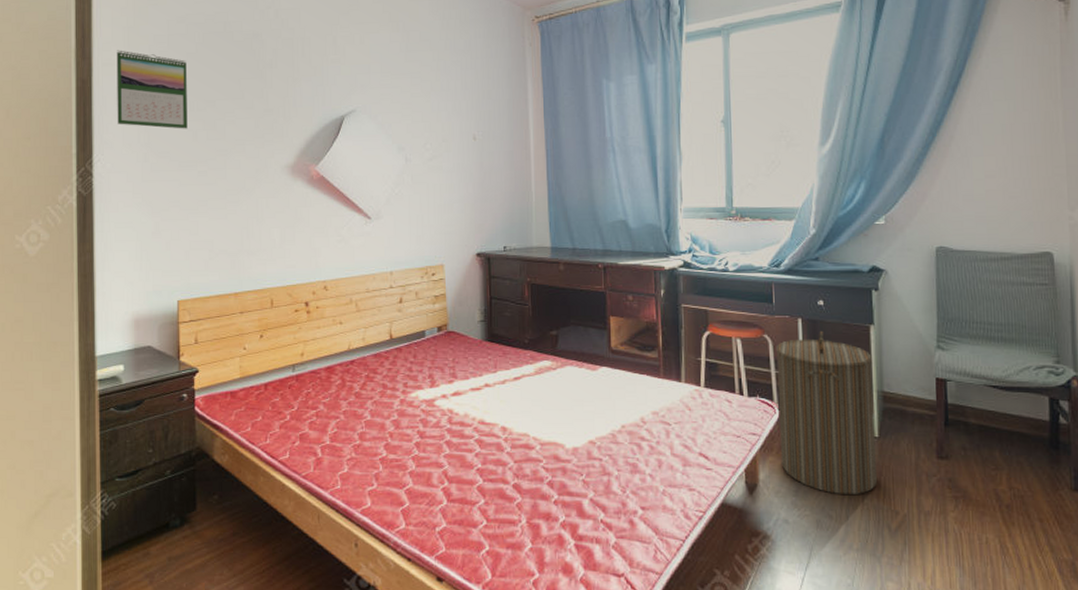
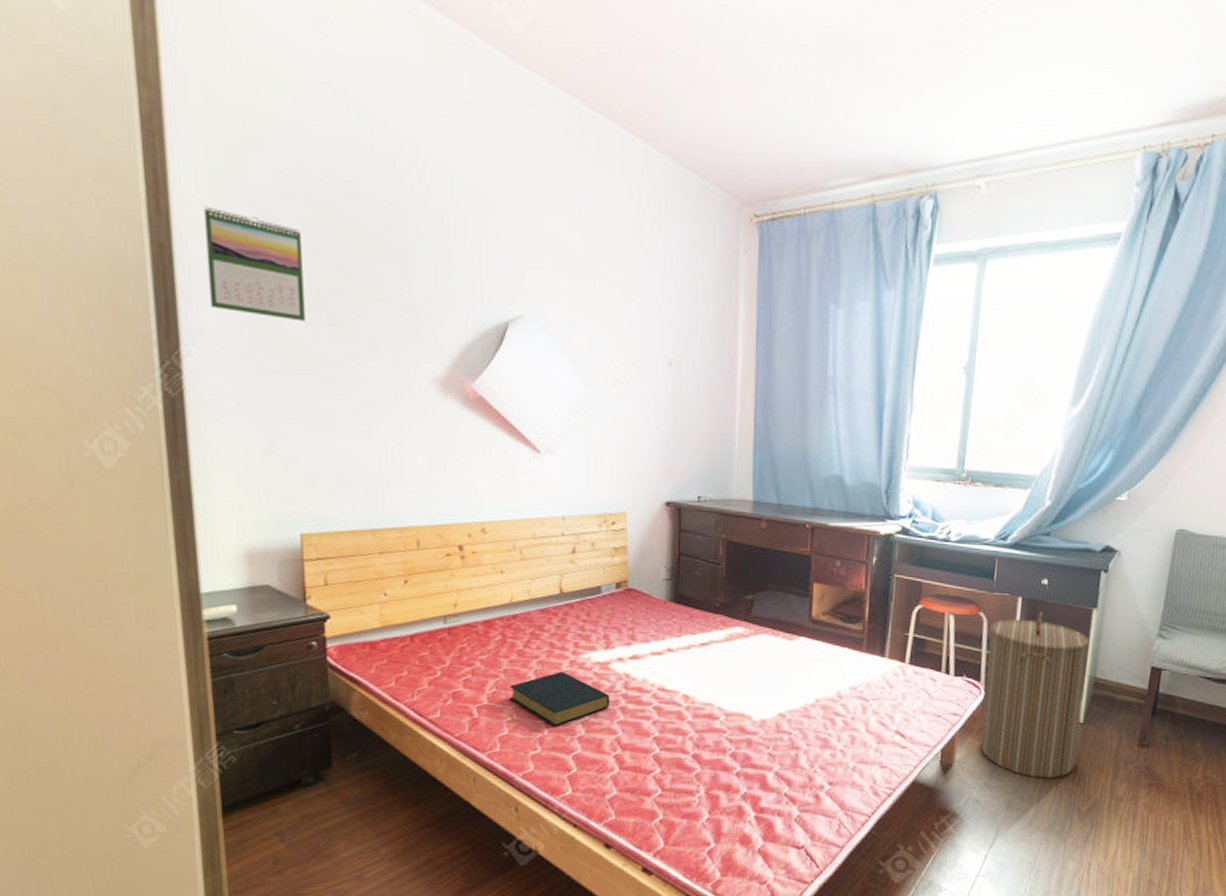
hardback book: none [348,409,437,462] -> present [509,670,610,726]

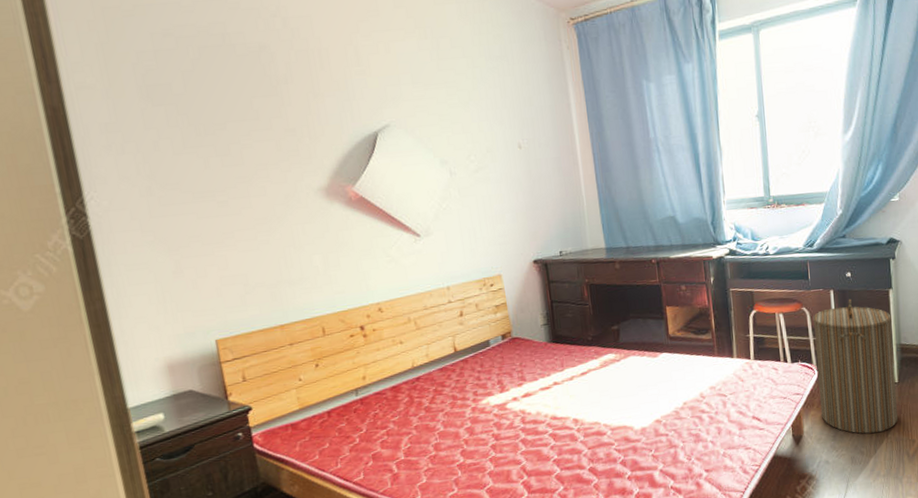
calendar: present [203,206,305,322] -> none [90,70,197,157]
hardback book: present [509,670,610,726] -> none [422,418,512,467]

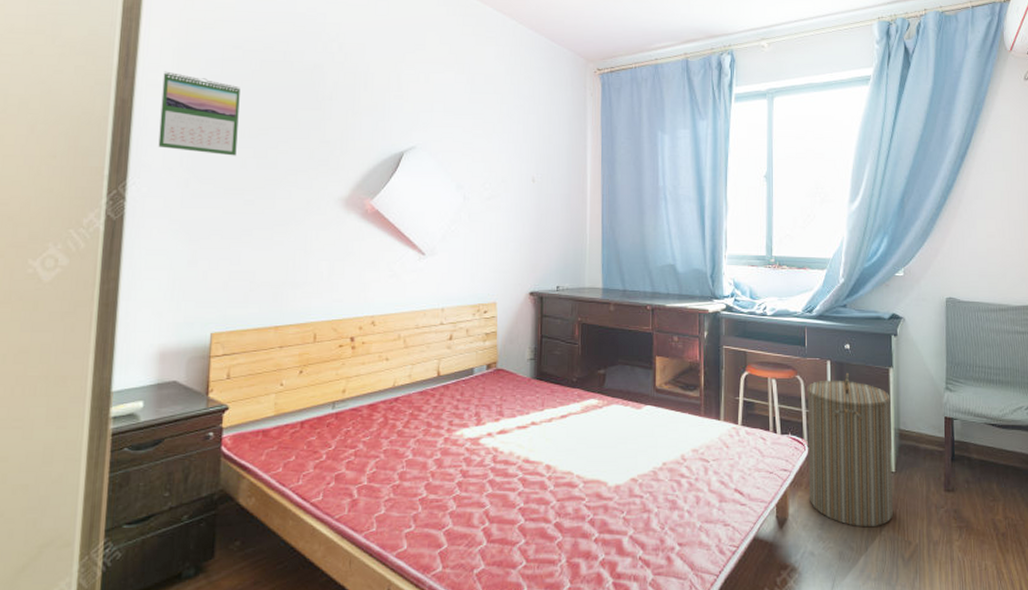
calendar: none [90,70,197,157] -> present [158,71,241,156]

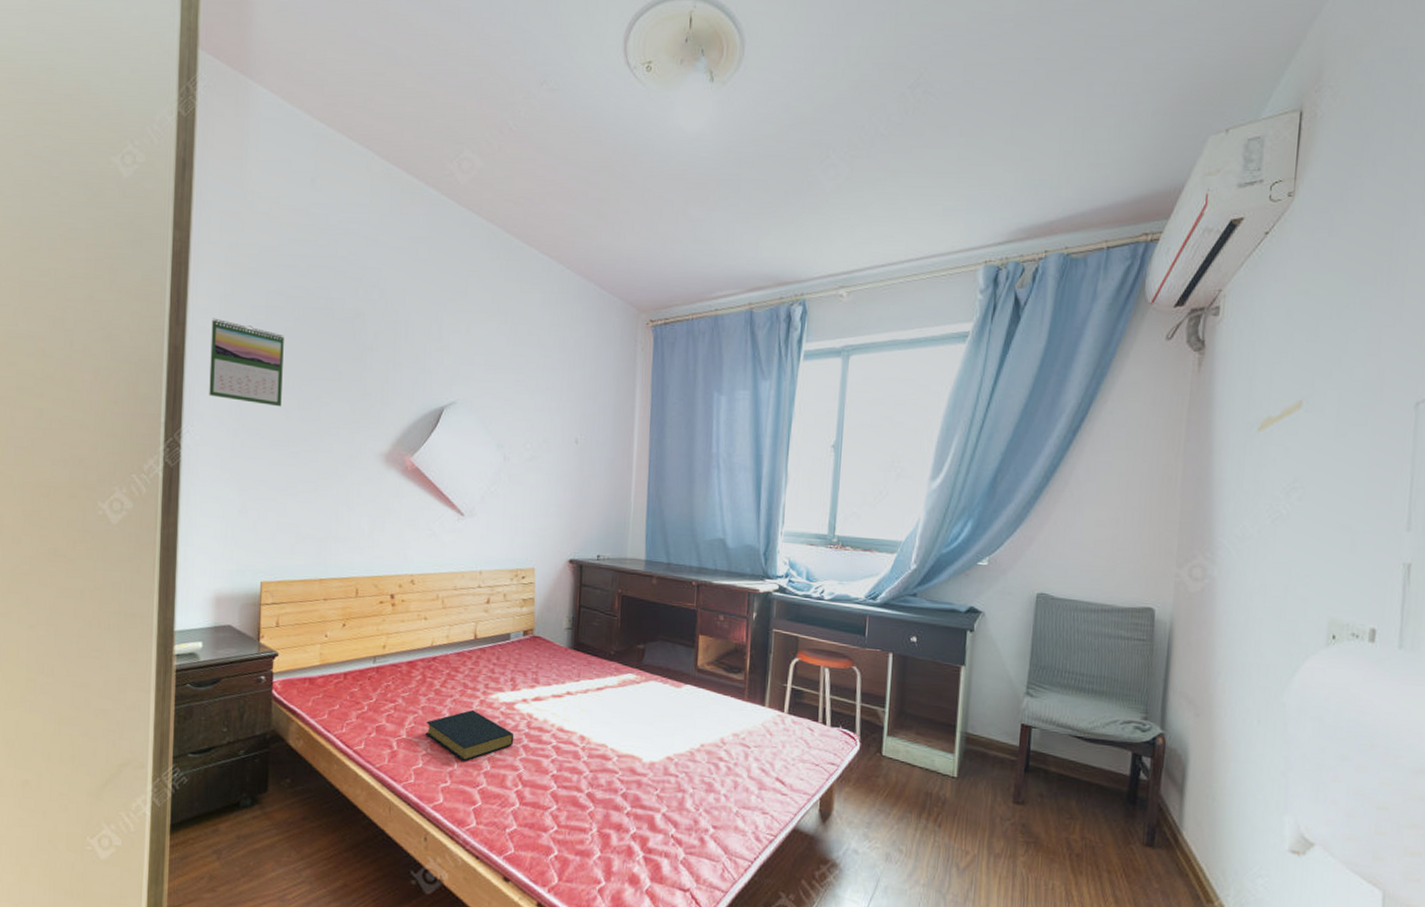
hardback book: none [388,448,480,503] -> present [425,709,514,761]
laundry hamper: present [807,372,893,528] -> none [856,667,959,832]

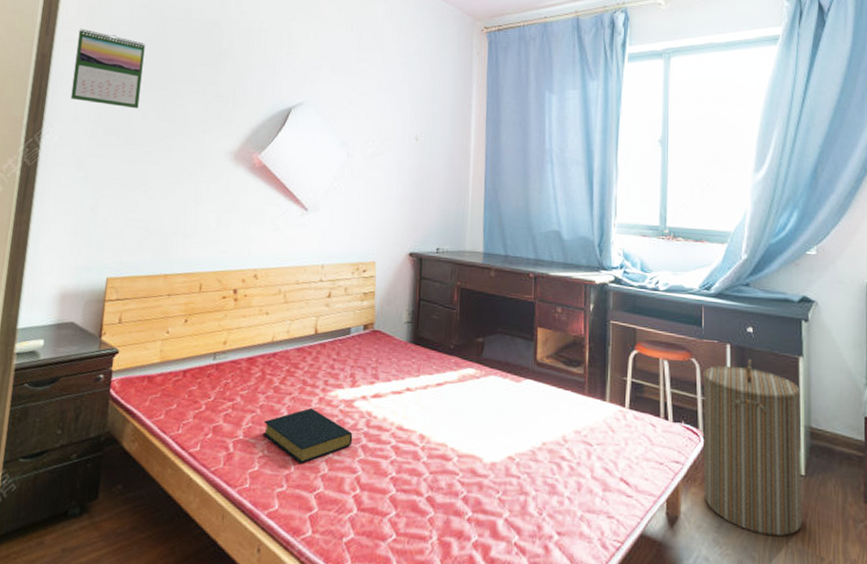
laundry hamper: none [856,667,959,832] -> present [703,358,802,537]

